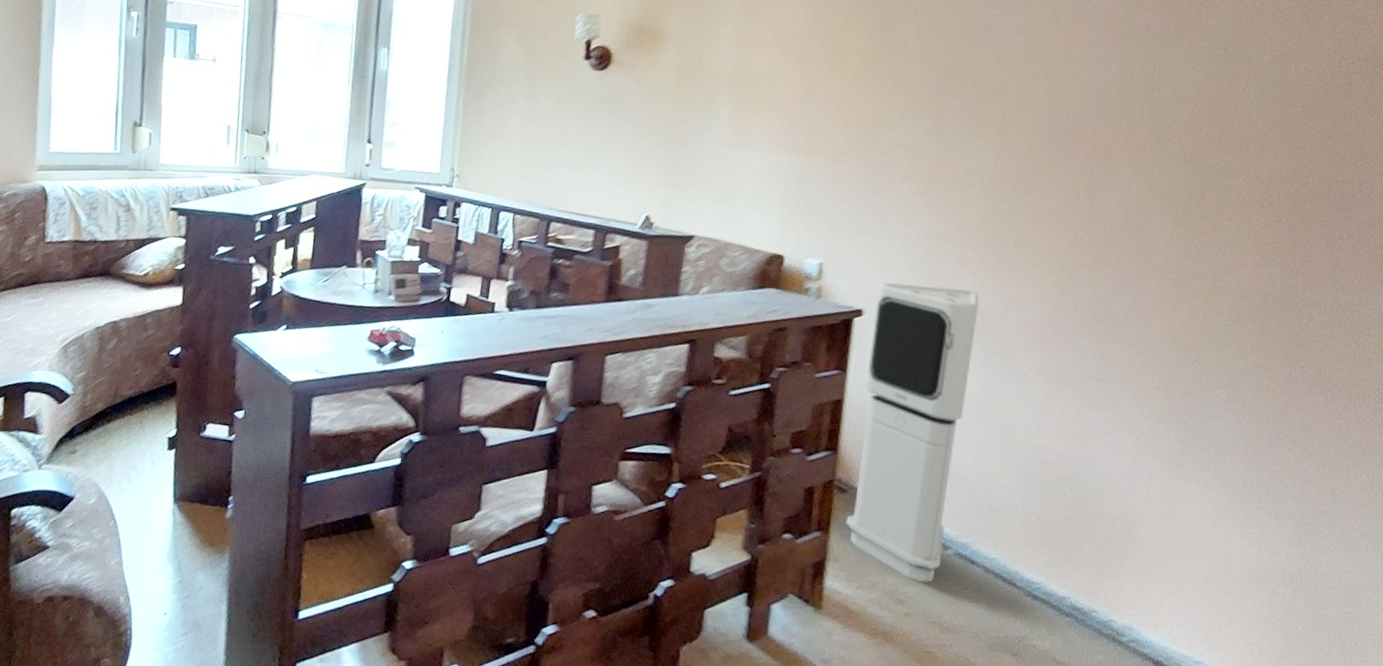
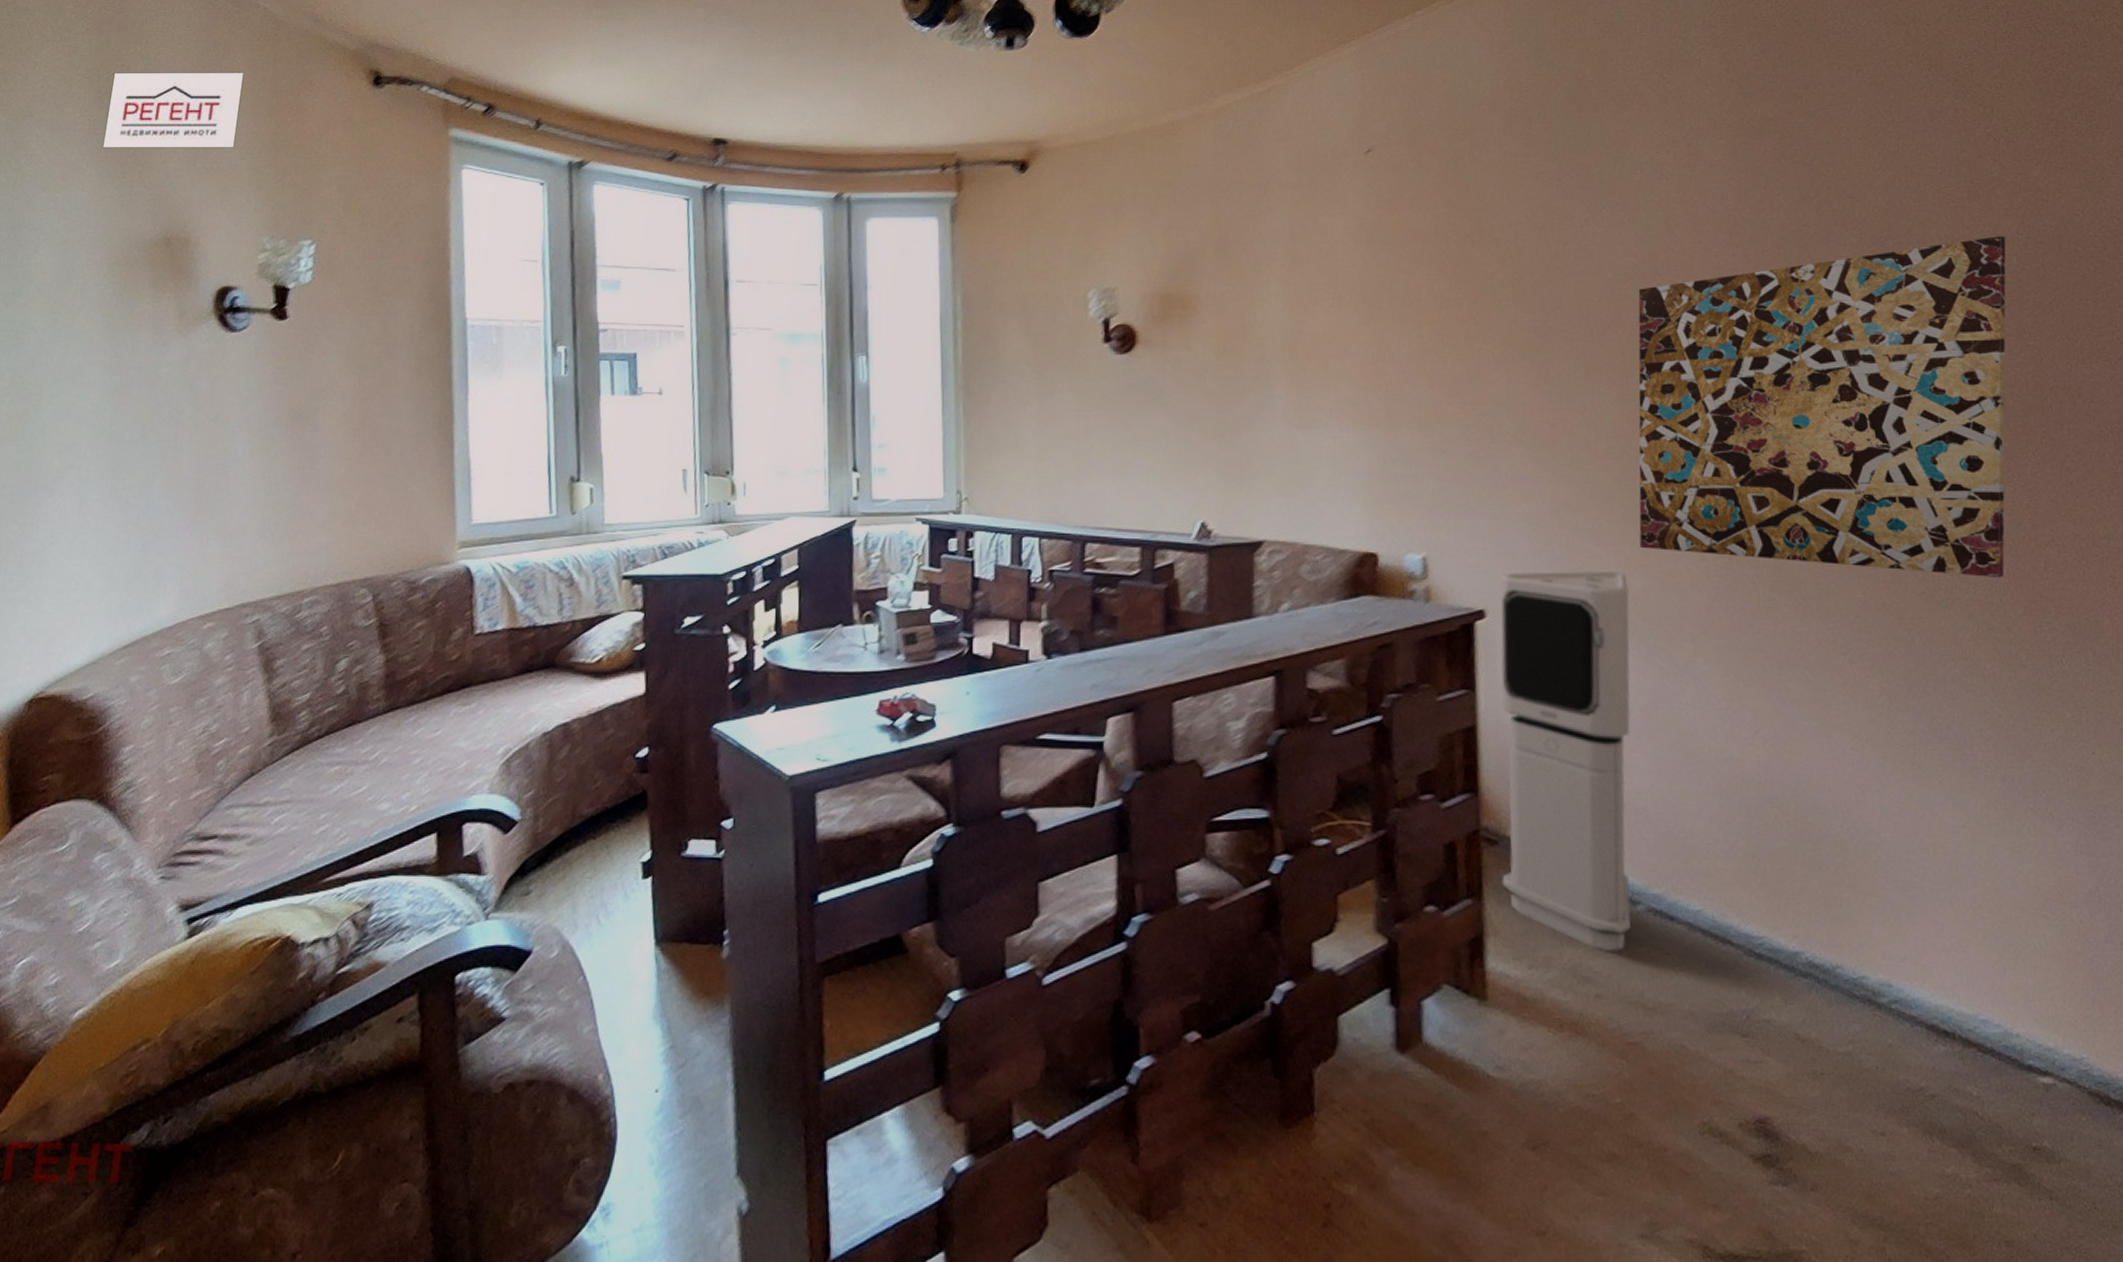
wall art: none [992,53,1325,328] -> present [1638,236,2006,577]

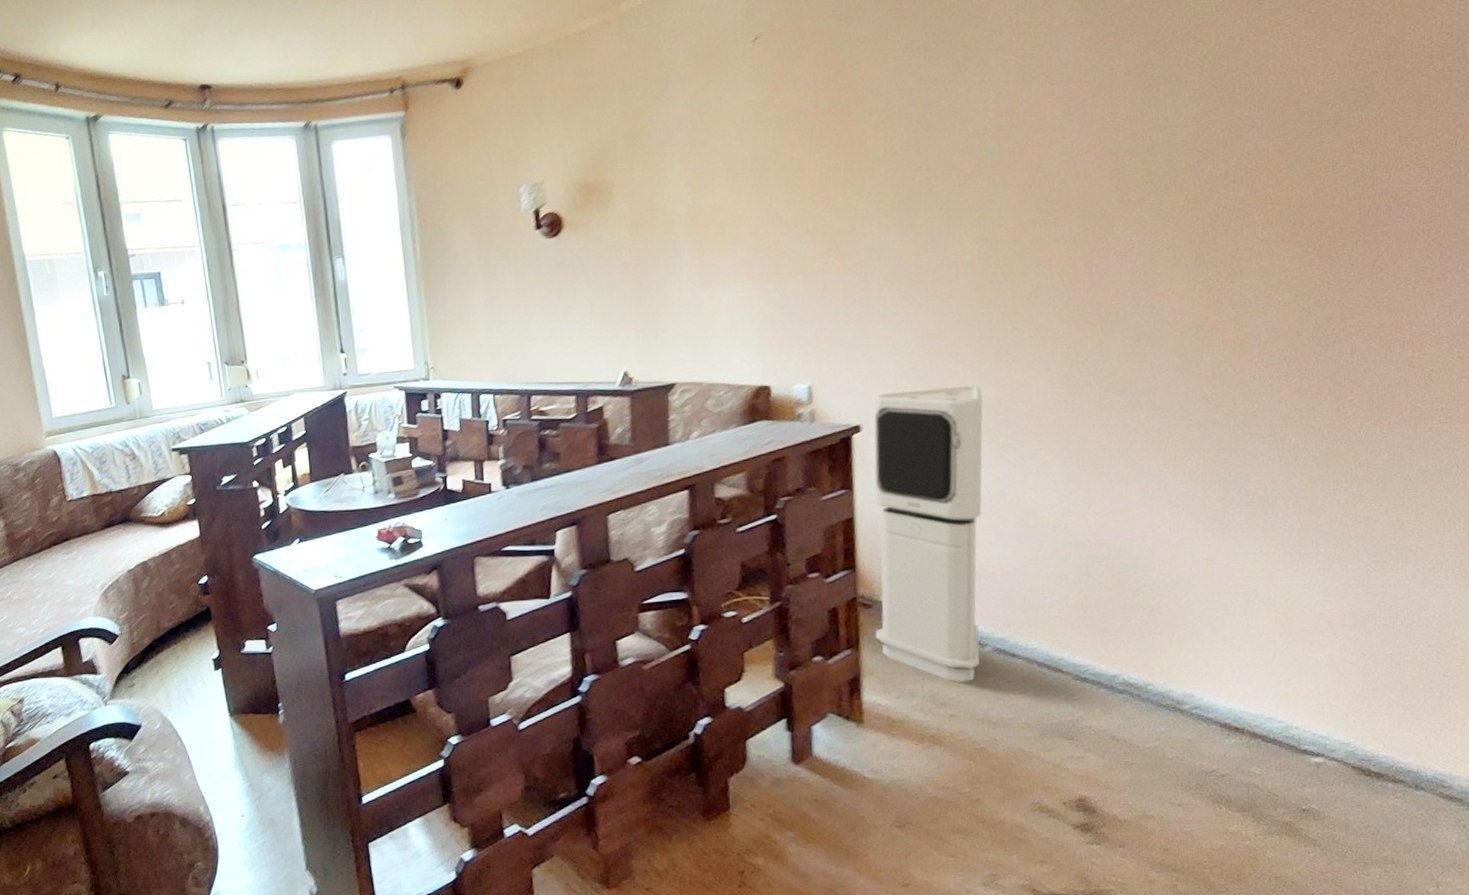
wall art: present [1638,236,2006,577] -> none [992,60,1338,367]

